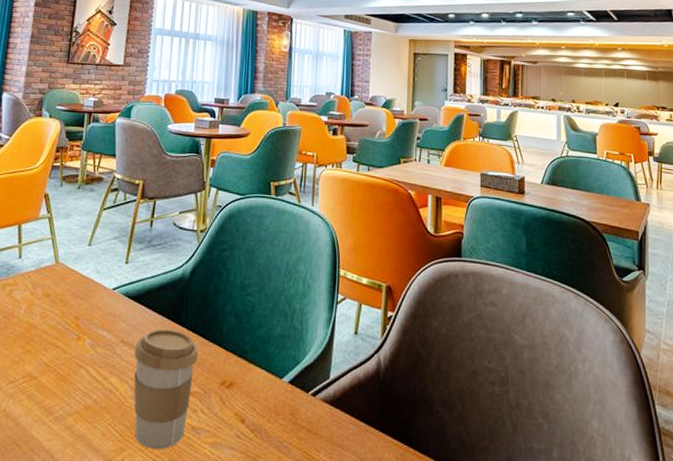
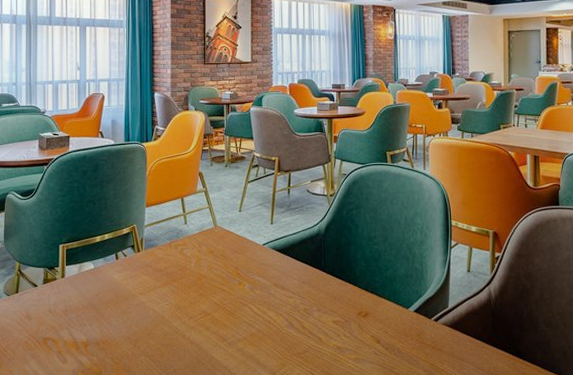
coffee cup: present [134,329,199,450] -> none [285,274,338,365]

